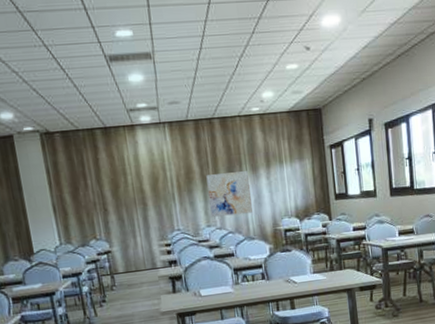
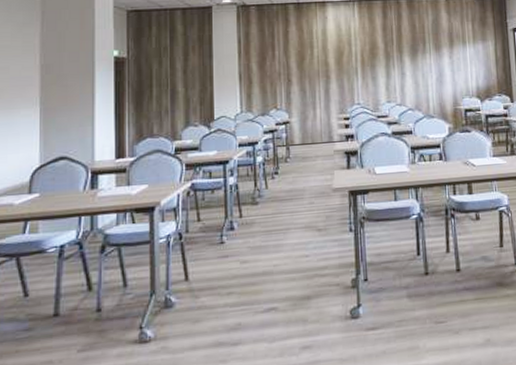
wall art: present [206,171,252,217] -> none [390,49,433,93]

